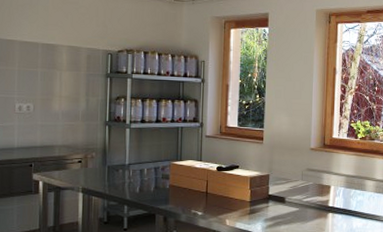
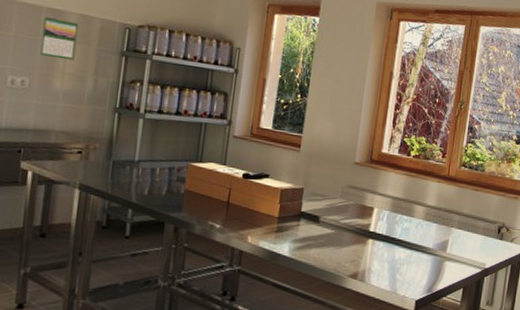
calendar: none [39,50,70,86] -> present [39,15,79,61]

